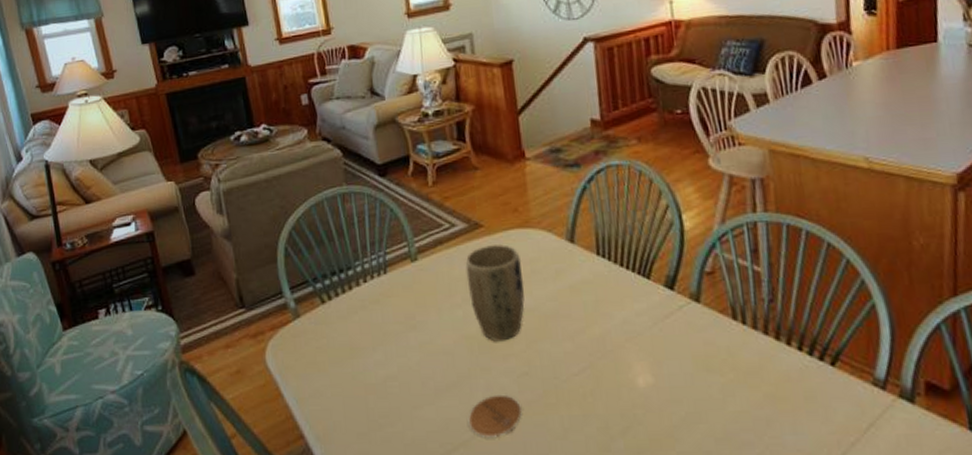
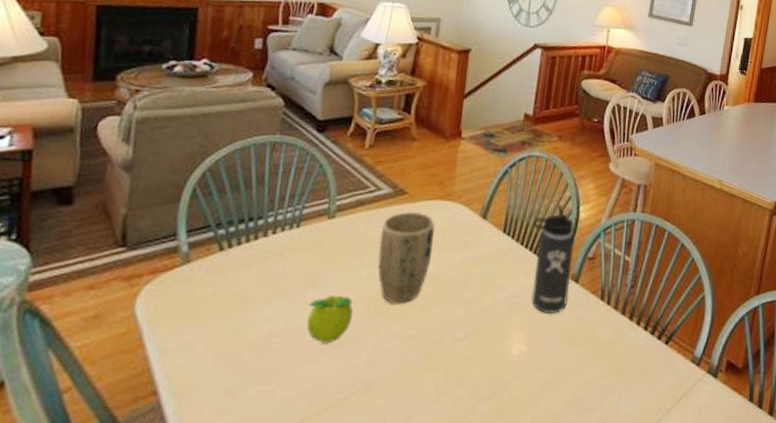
fruit: none [414,336,459,386] -> present [306,295,354,344]
coaster: present [468,394,522,439] -> none [345,356,402,399]
thermos bottle: none [629,216,692,340] -> present [531,205,575,314]

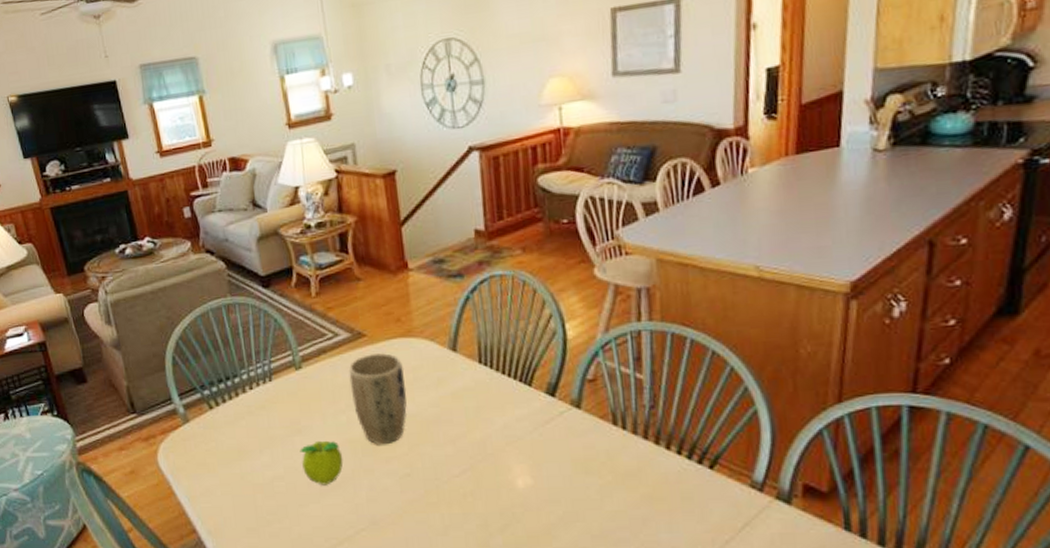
thermos bottle: present [531,205,575,314] -> none [512,325,572,444]

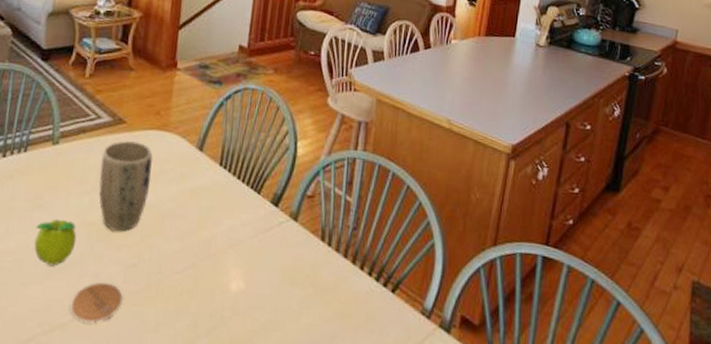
coaster: none [352,494,404,534] -> present [70,282,123,324]

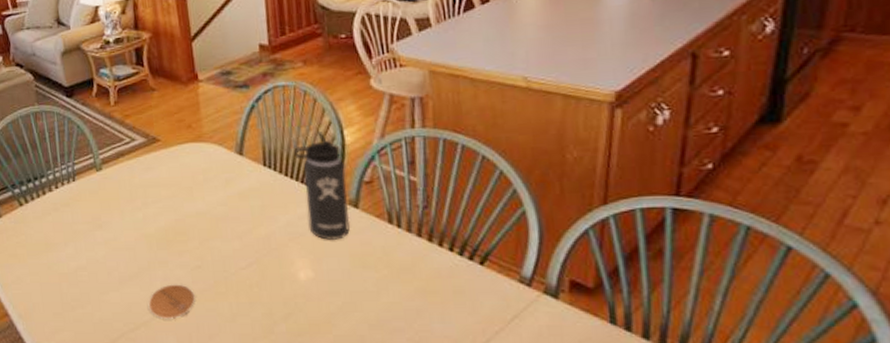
fruit: present [34,218,77,267] -> none [100,235,140,276]
plant pot: present [99,141,153,232] -> none [144,155,198,240]
thermos bottle: none [249,139,293,252] -> present [294,132,350,240]

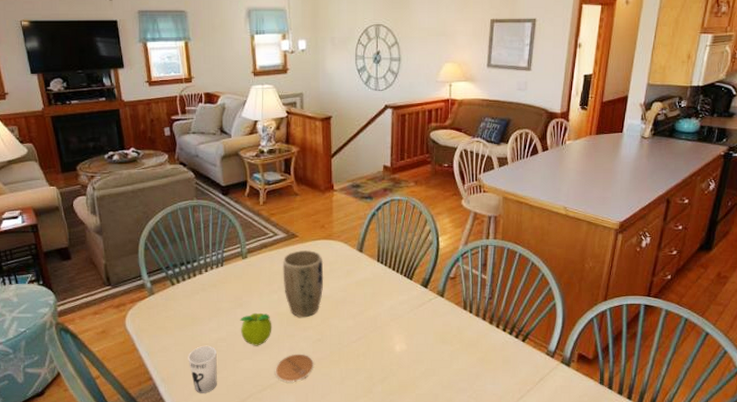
cup: none [45,275,82,332] -> present [188,345,217,393]
fruit: none [100,235,140,276] -> present [240,312,272,346]
plant pot: none [144,155,198,240] -> present [282,249,324,318]
thermos bottle: present [294,132,350,240] -> none [401,237,437,321]

